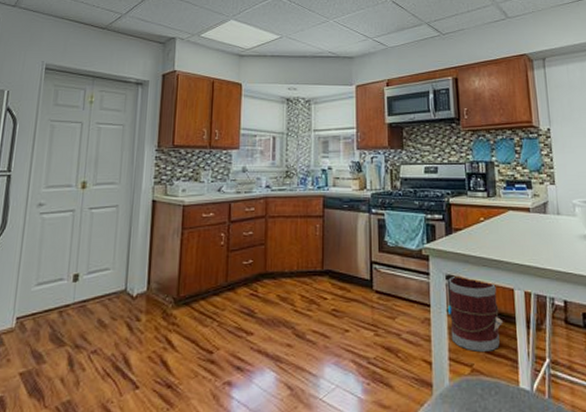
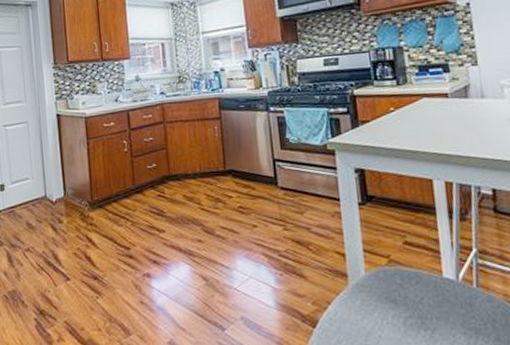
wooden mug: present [448,275,504,352] -> none [357,168,422,243]

